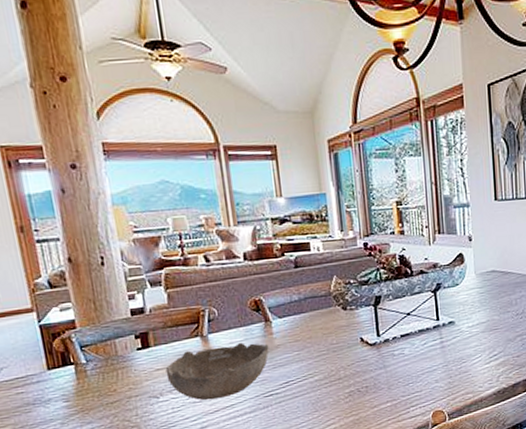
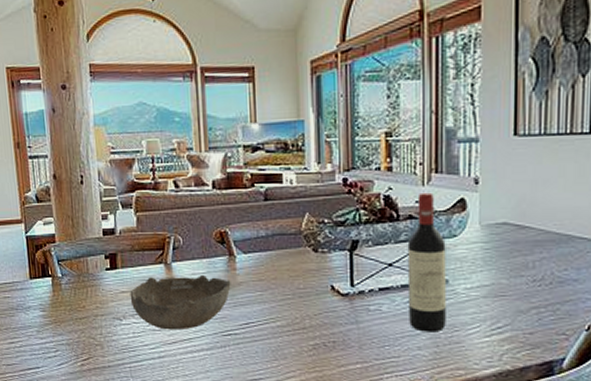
wine bottle: none [421,250,456,367] -> present [407,192,446,333]

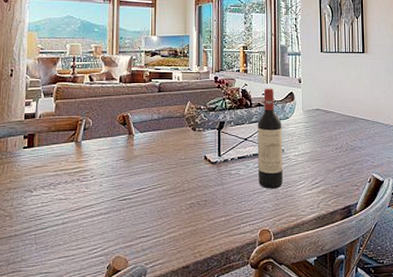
bowl: present [130,274,231,330] -> none [42,150,129,199]

